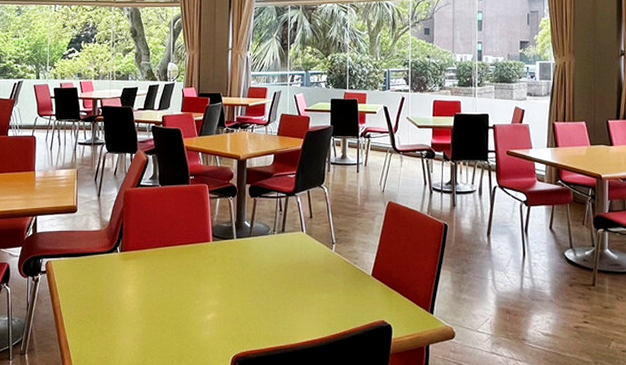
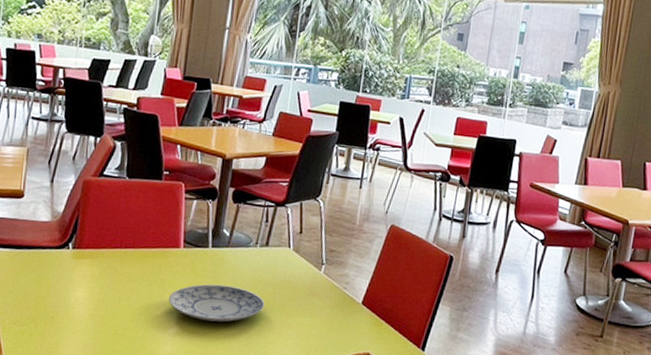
plate: none [204,271,287,305] -> present [168,284,265,322]

